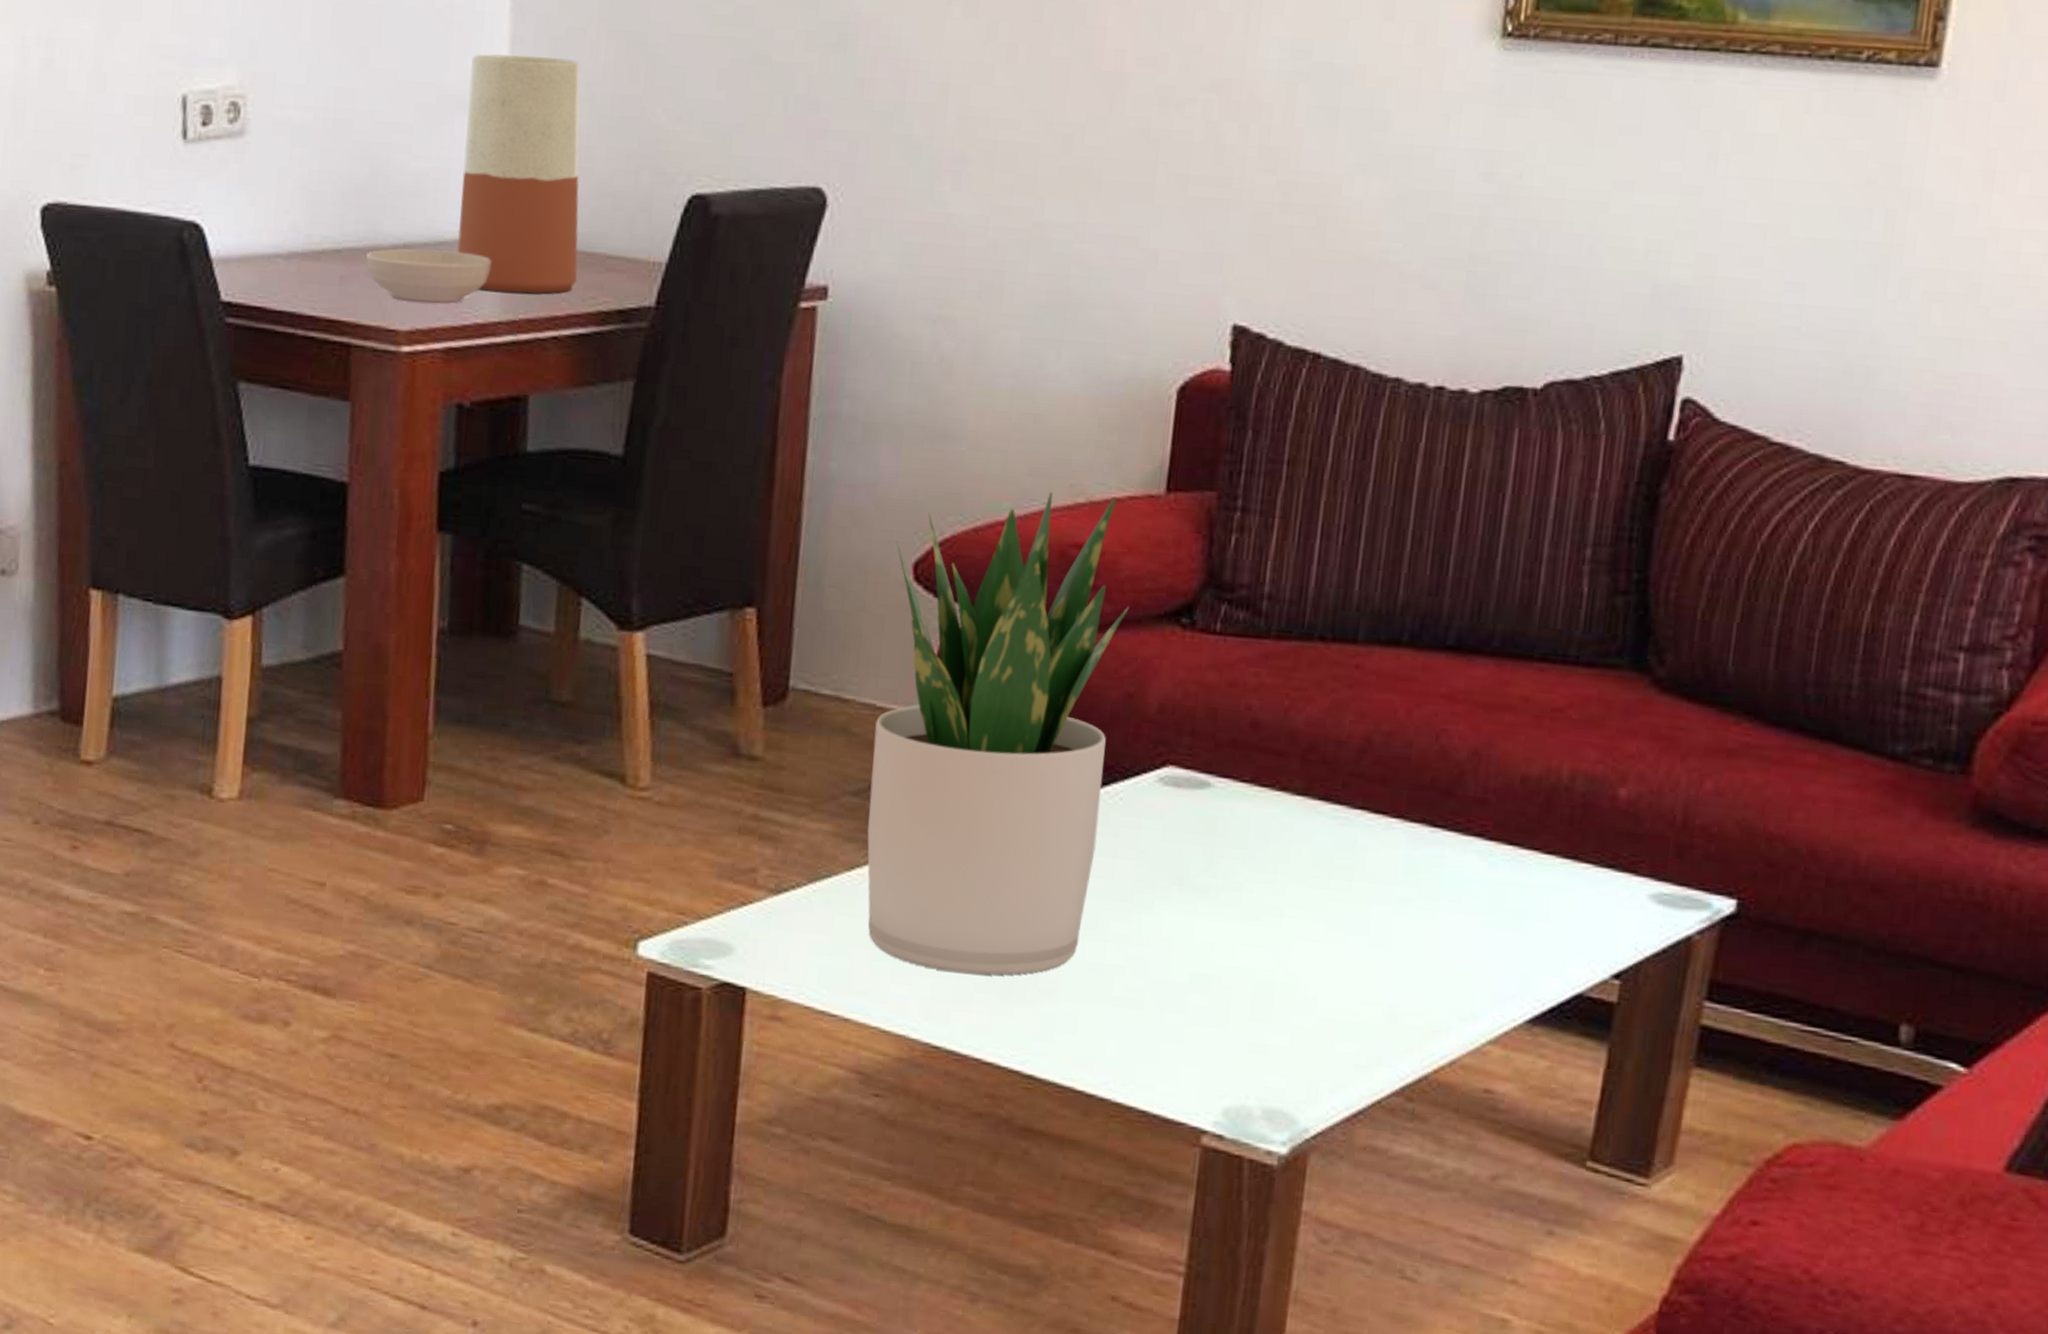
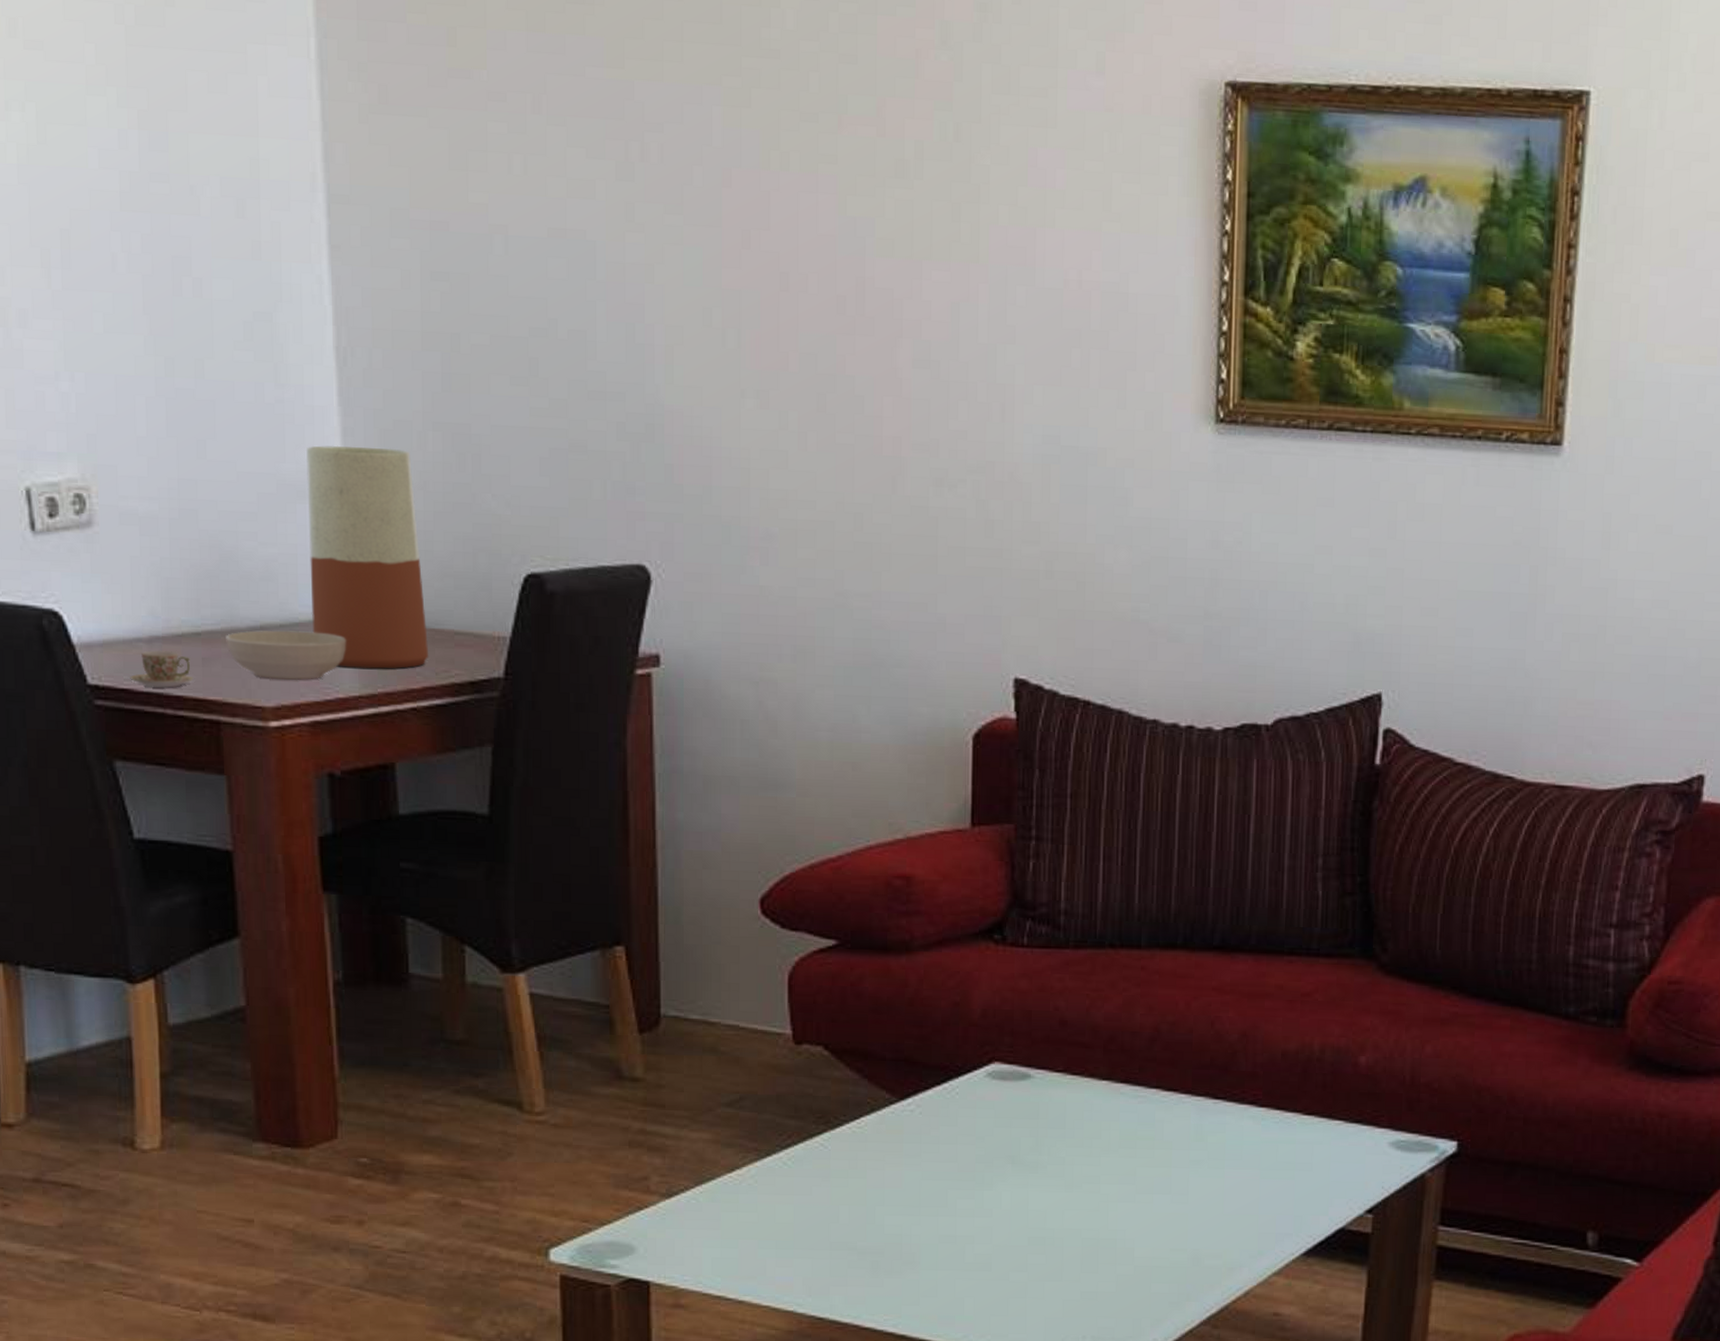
teacup: none [264,267,329,307] -> present [130,650,194,688]
planter: present [867,492,1129,975] -> none [740,831,949,1253]

